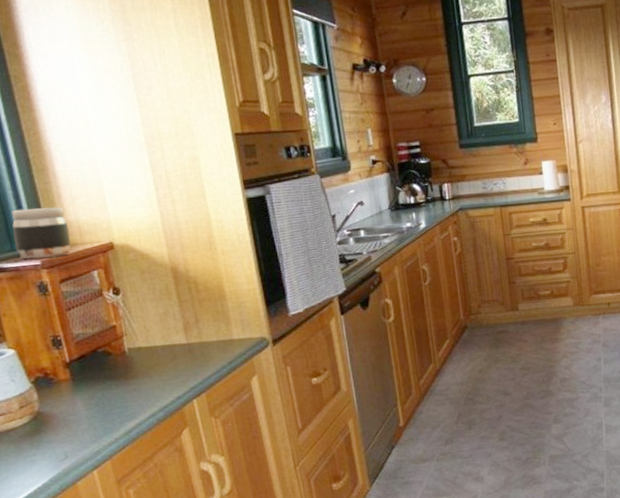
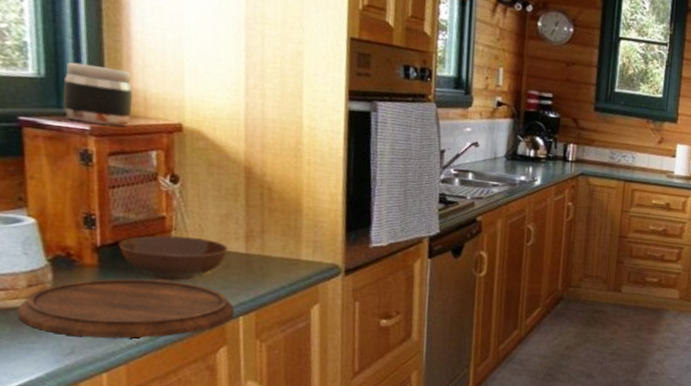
cutting board: none [16,379,189,444] -> present [18,278,235,339]
bowl: none [83,337,172,380] -> present [118,235,228,280]

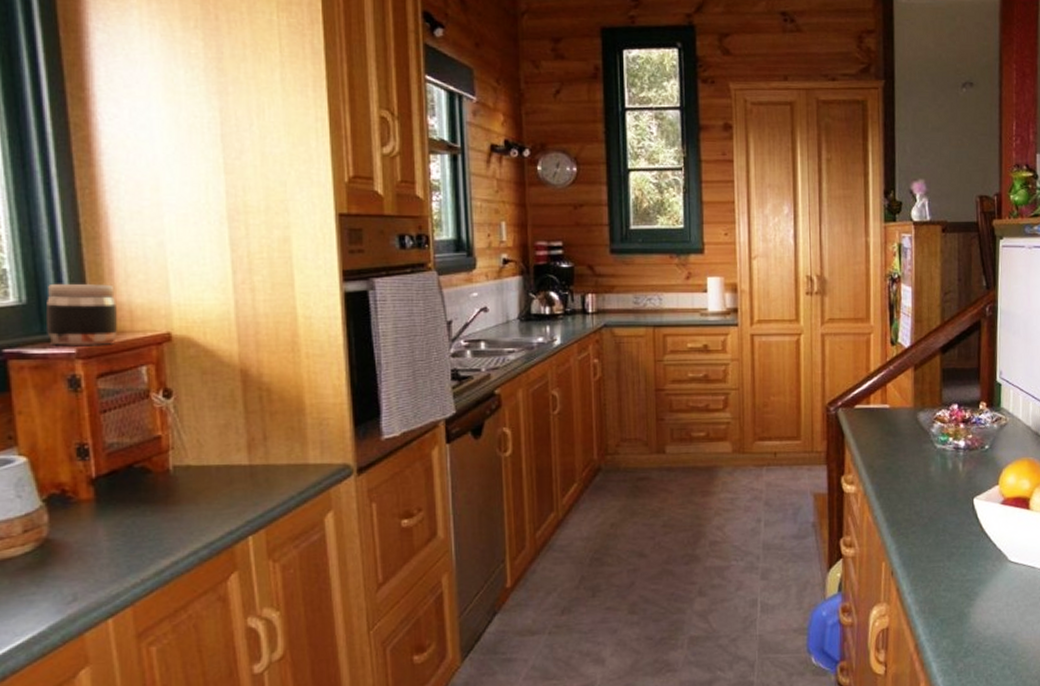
cutting board: present [18,278,235,339] -> none [15,506,243,581]
bowl: present [118,235,228,280] -> none [114,455,230,505]

